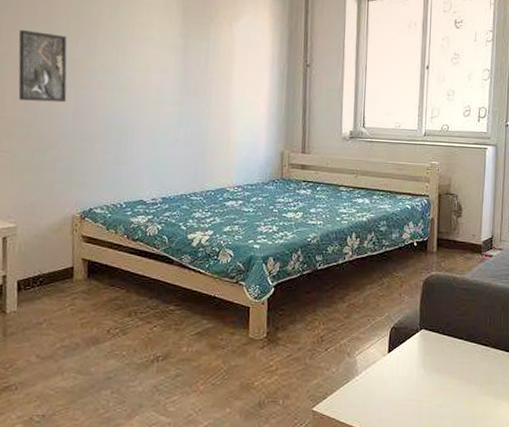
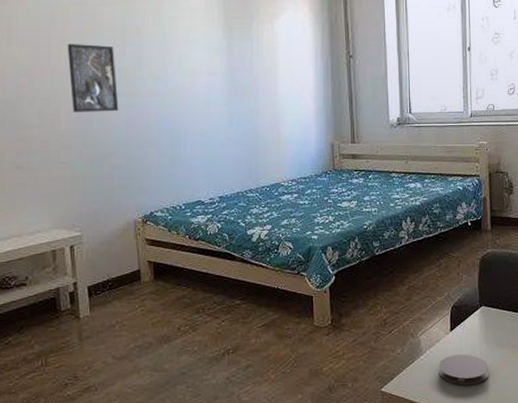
coaster: none [373,378,425,411] -> present [438,354,489,386]

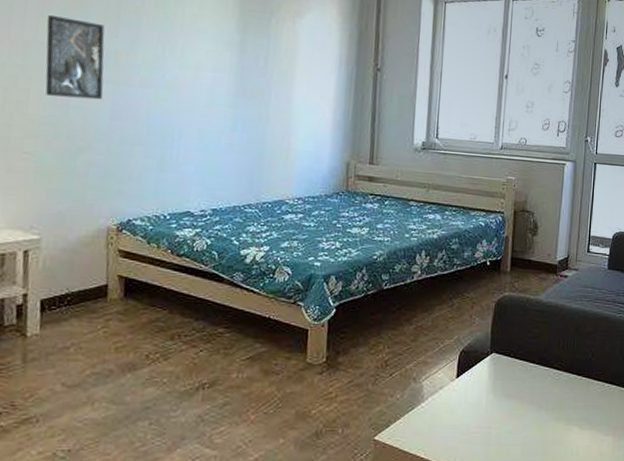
coaster: present [438,354,489,386] -> none [439,404,494,439]

